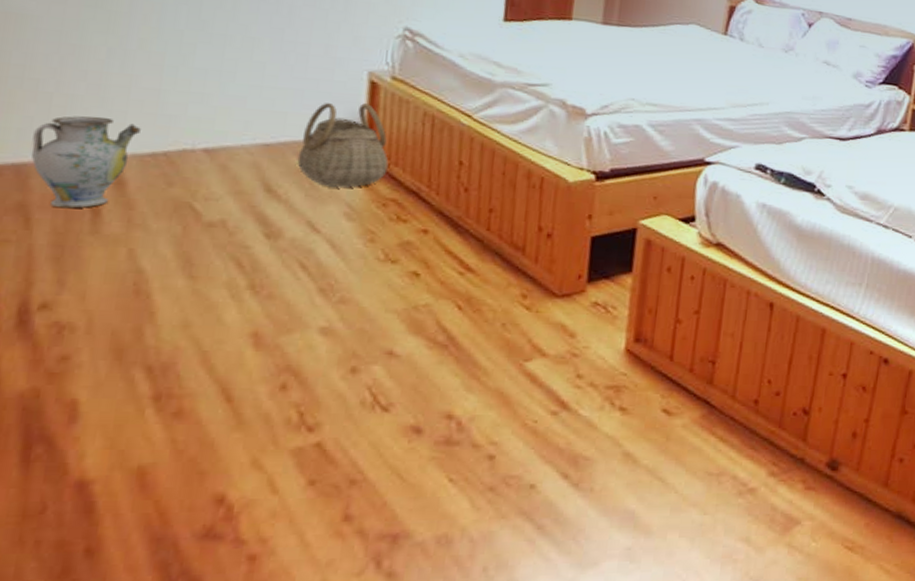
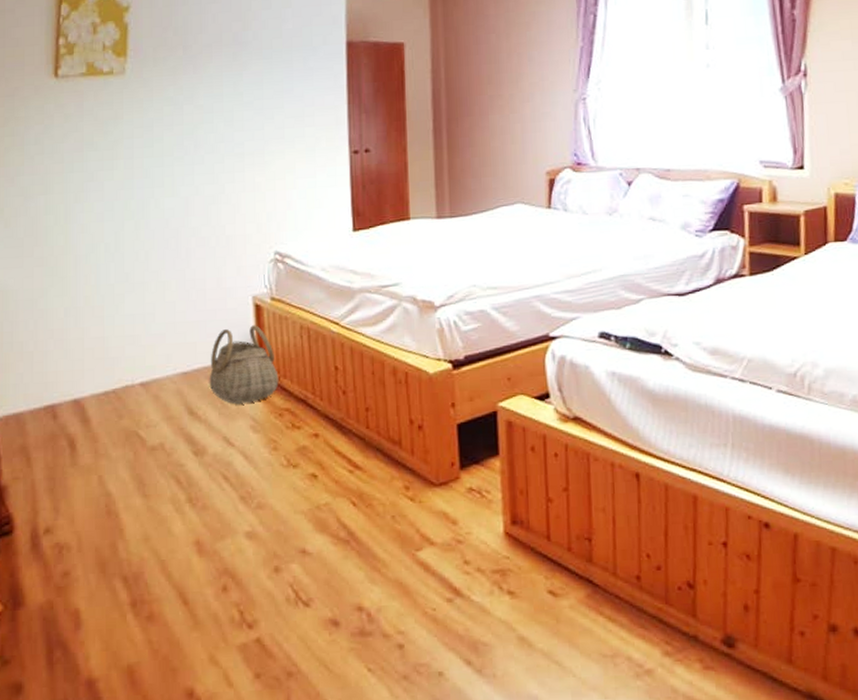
ceramic jug: present [30,116,141,209] -> none [24,366,94,447]

